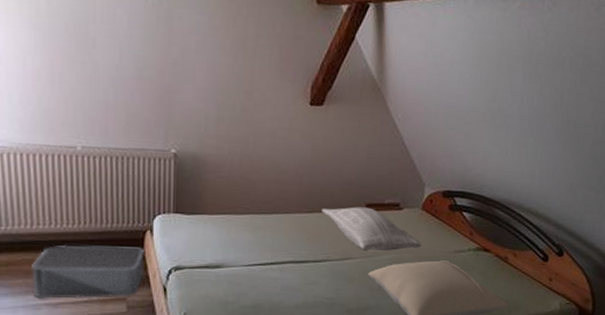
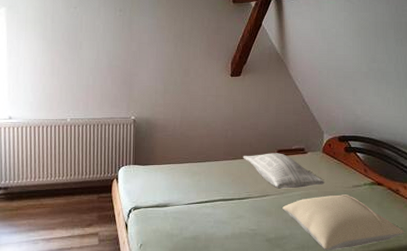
storage bin: present [32,244,145,299] -> none [33,192,112,235]

